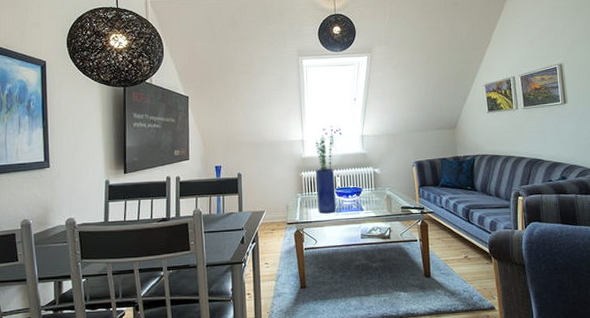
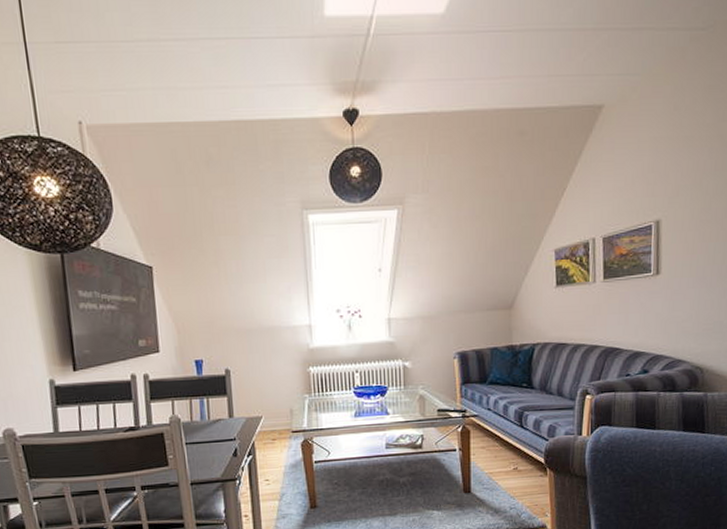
vase: present [315,133,337,214] -> none [326,315,356,419]

